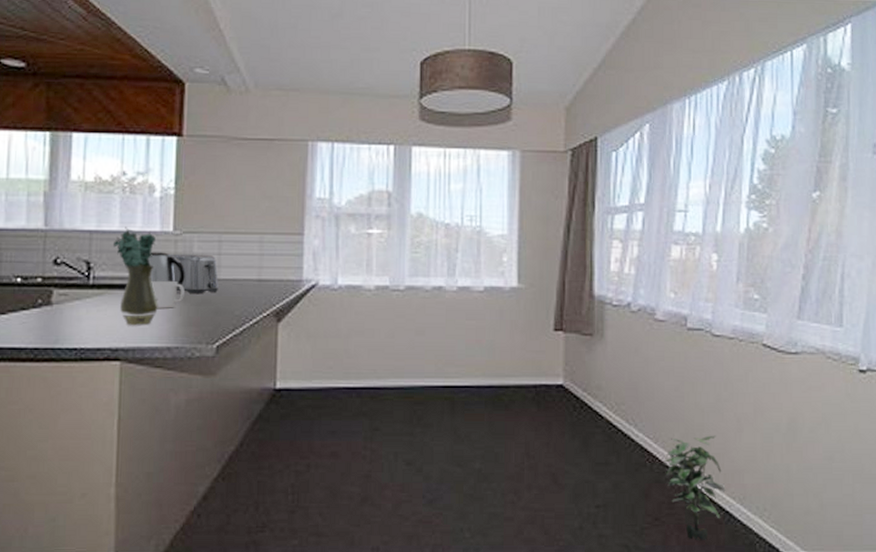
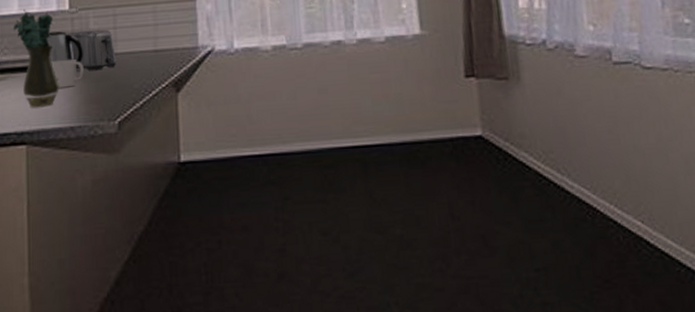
potted plant: present [665,435,726,540] -> none [607,180,684,303]

